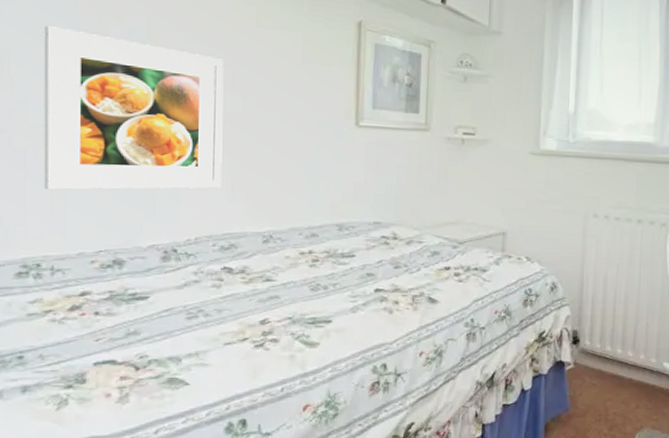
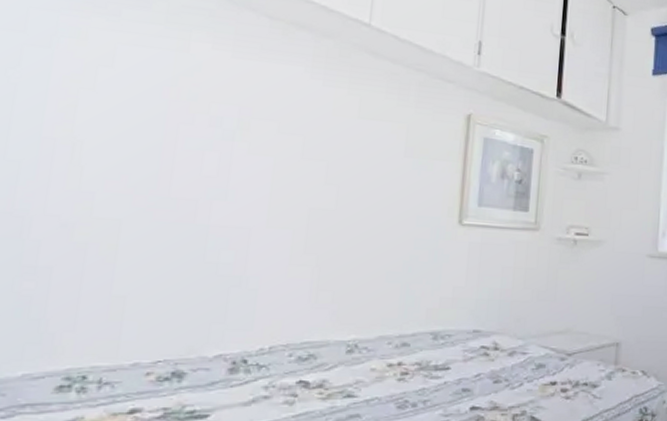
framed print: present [43,26,224,191] -> none [103,113,319,292]

